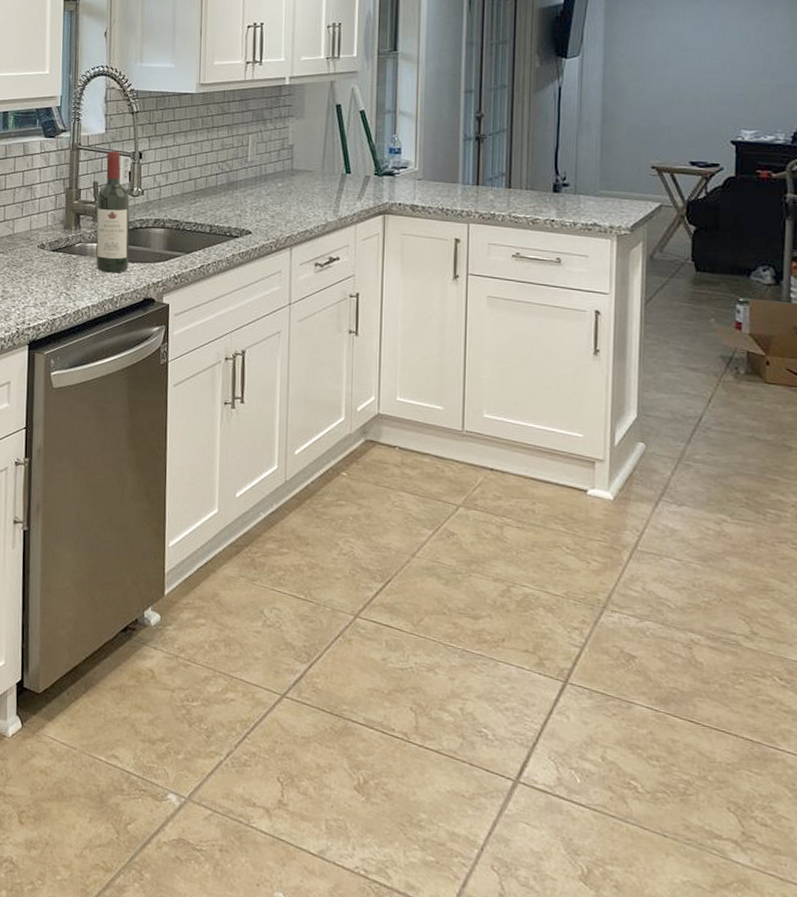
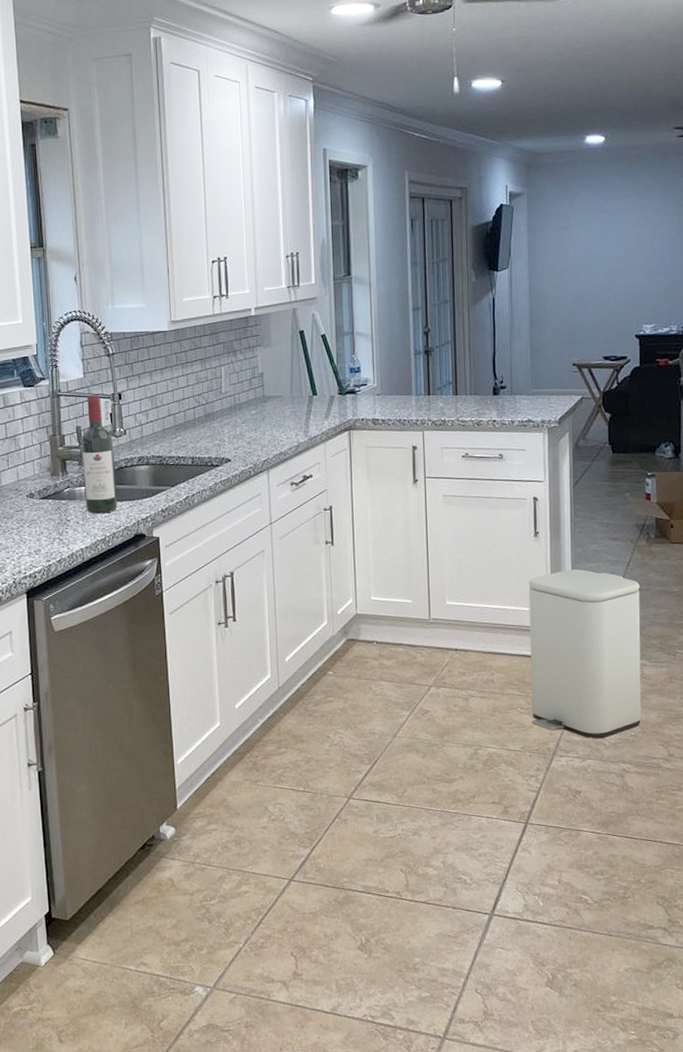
pedal bin: none [578,396,723,599] -> present [528,569,642,739]

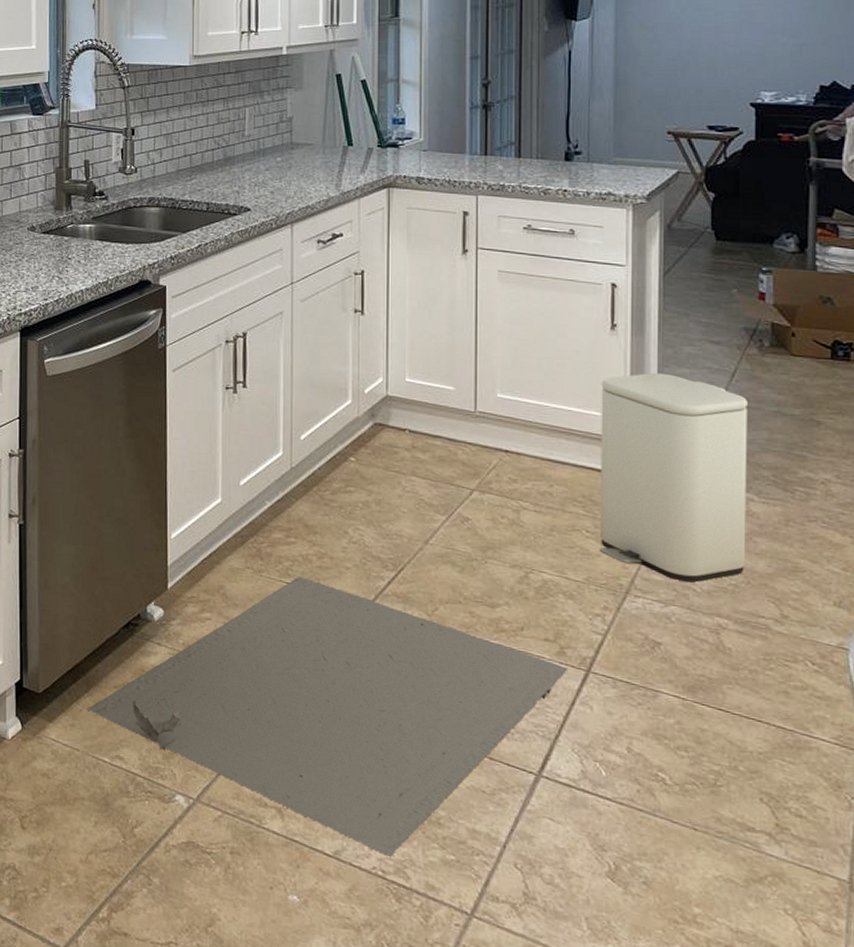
wine bottle: present [81,394,118,514] -> none [88,127,123,255]
door mat: none [112,781,512,1004] -> present [88,577,569,857]

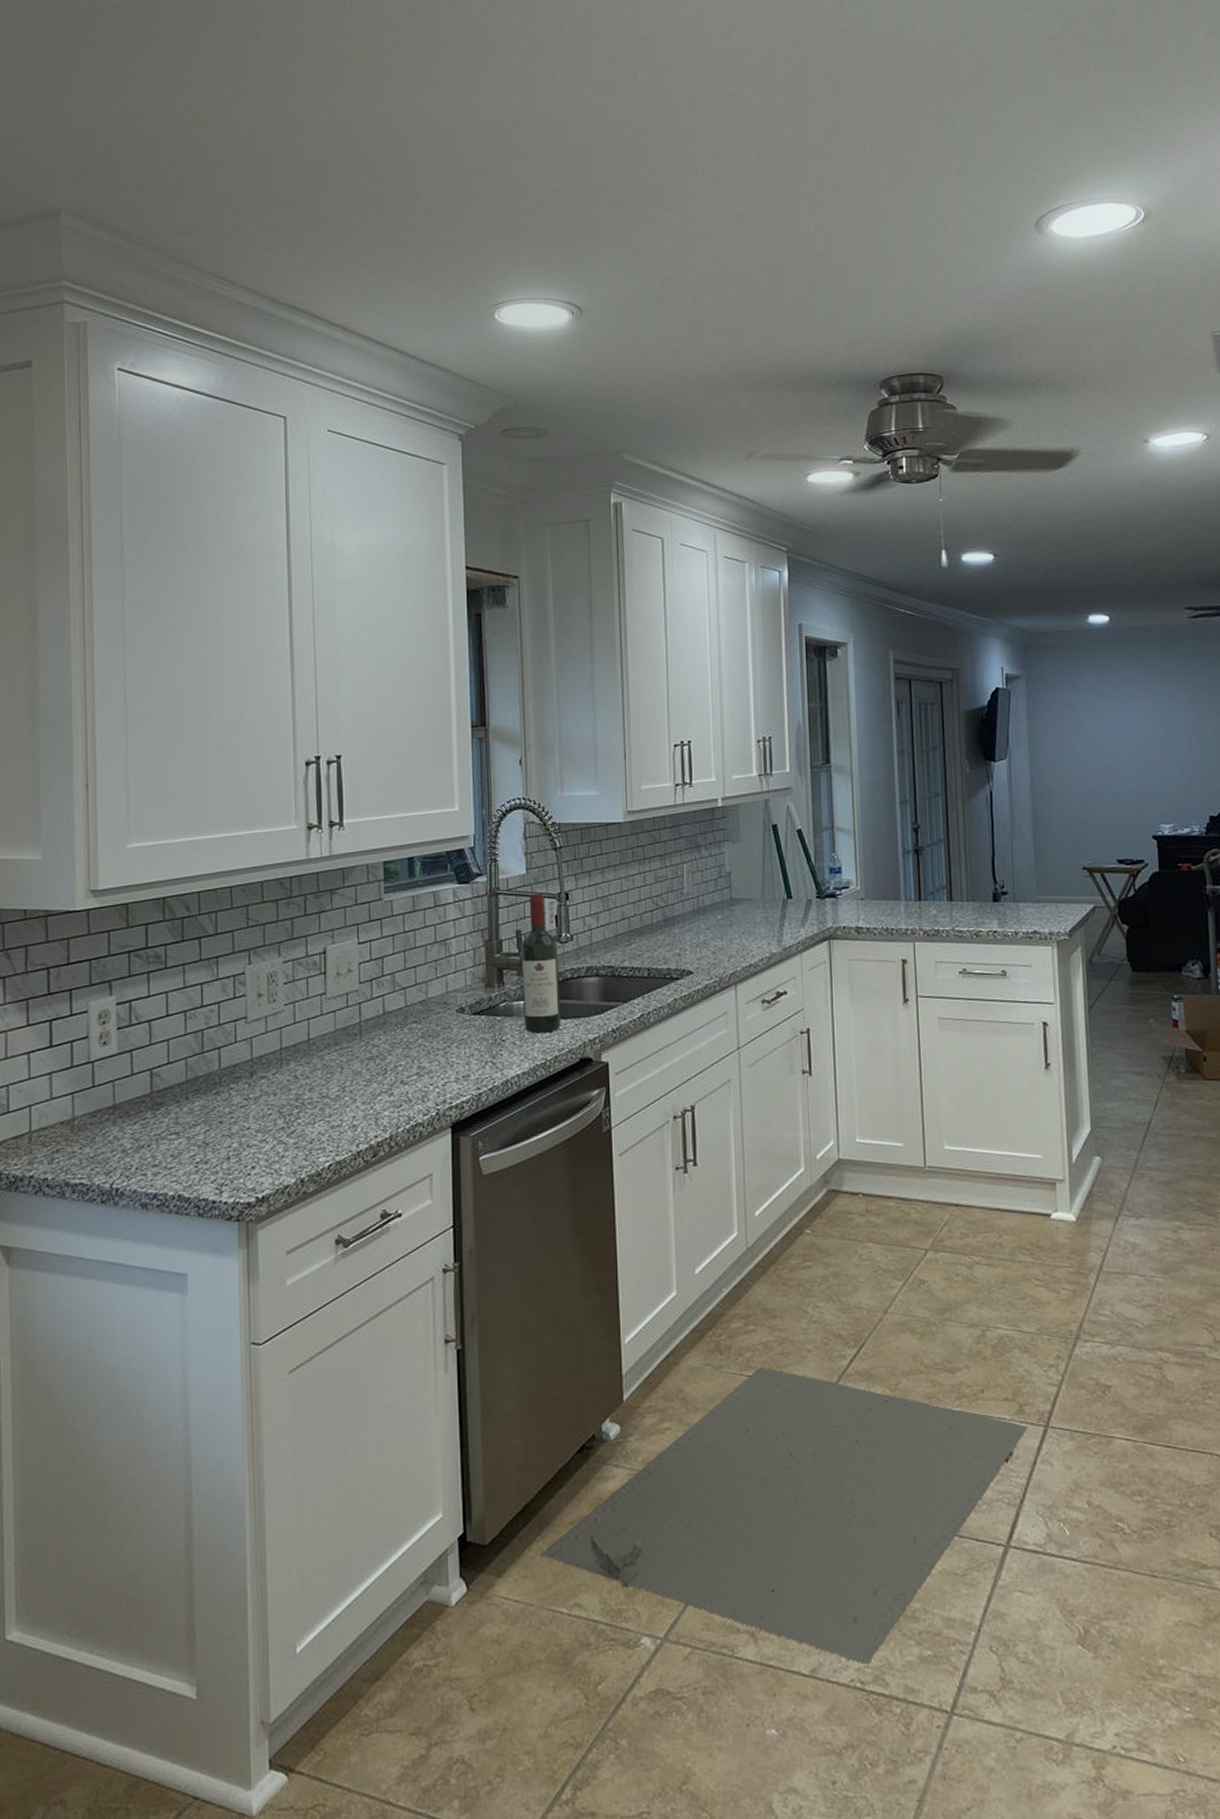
wine bottle: none [88,127,123,255] -> present [521,893,561,1033]
pedal bin: present [599,372,748,582] -> none [1040,1108,1180,1319]

